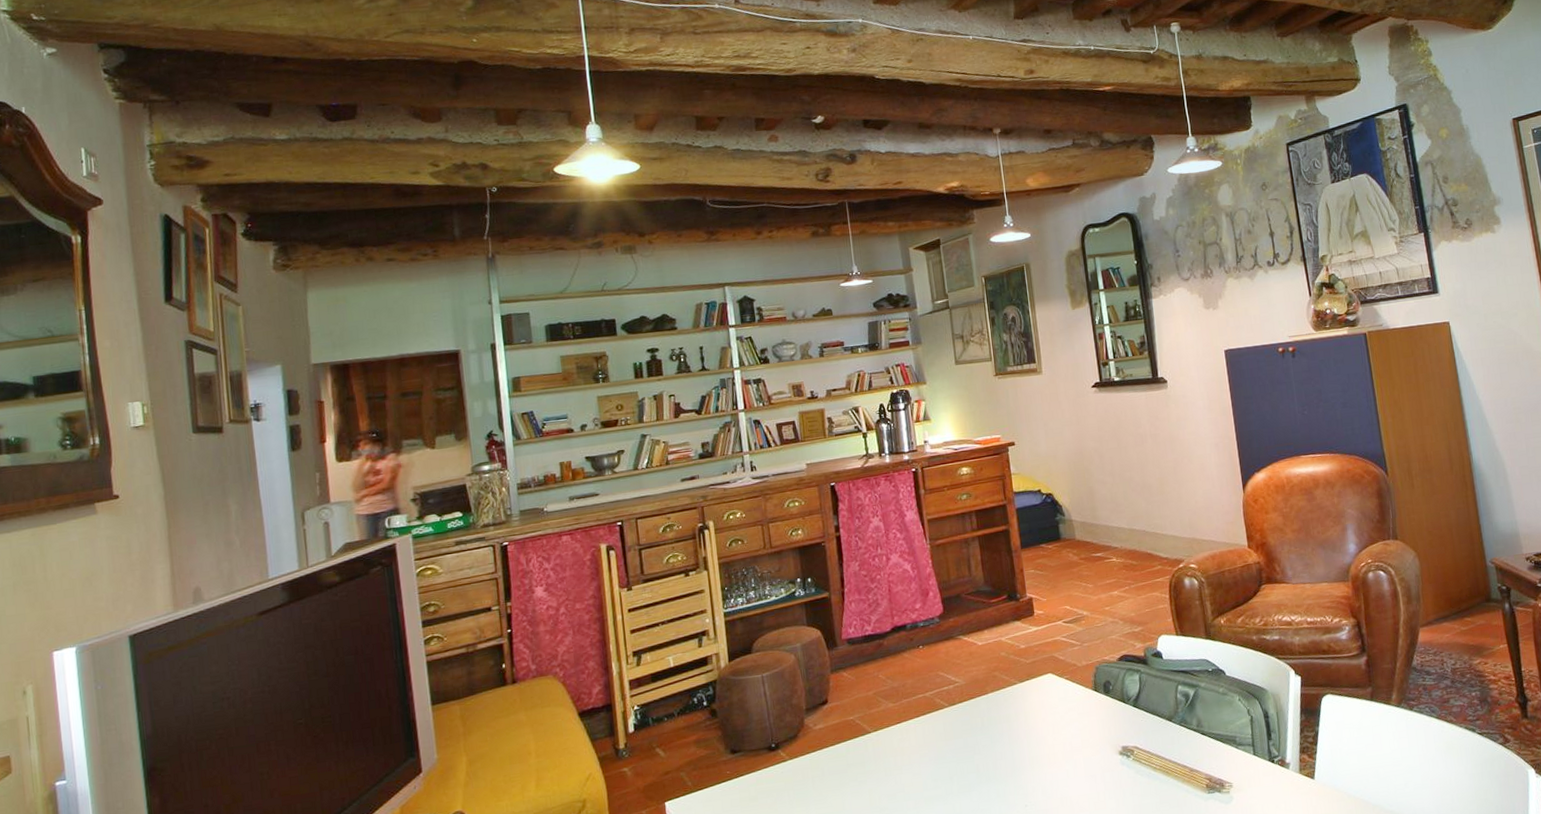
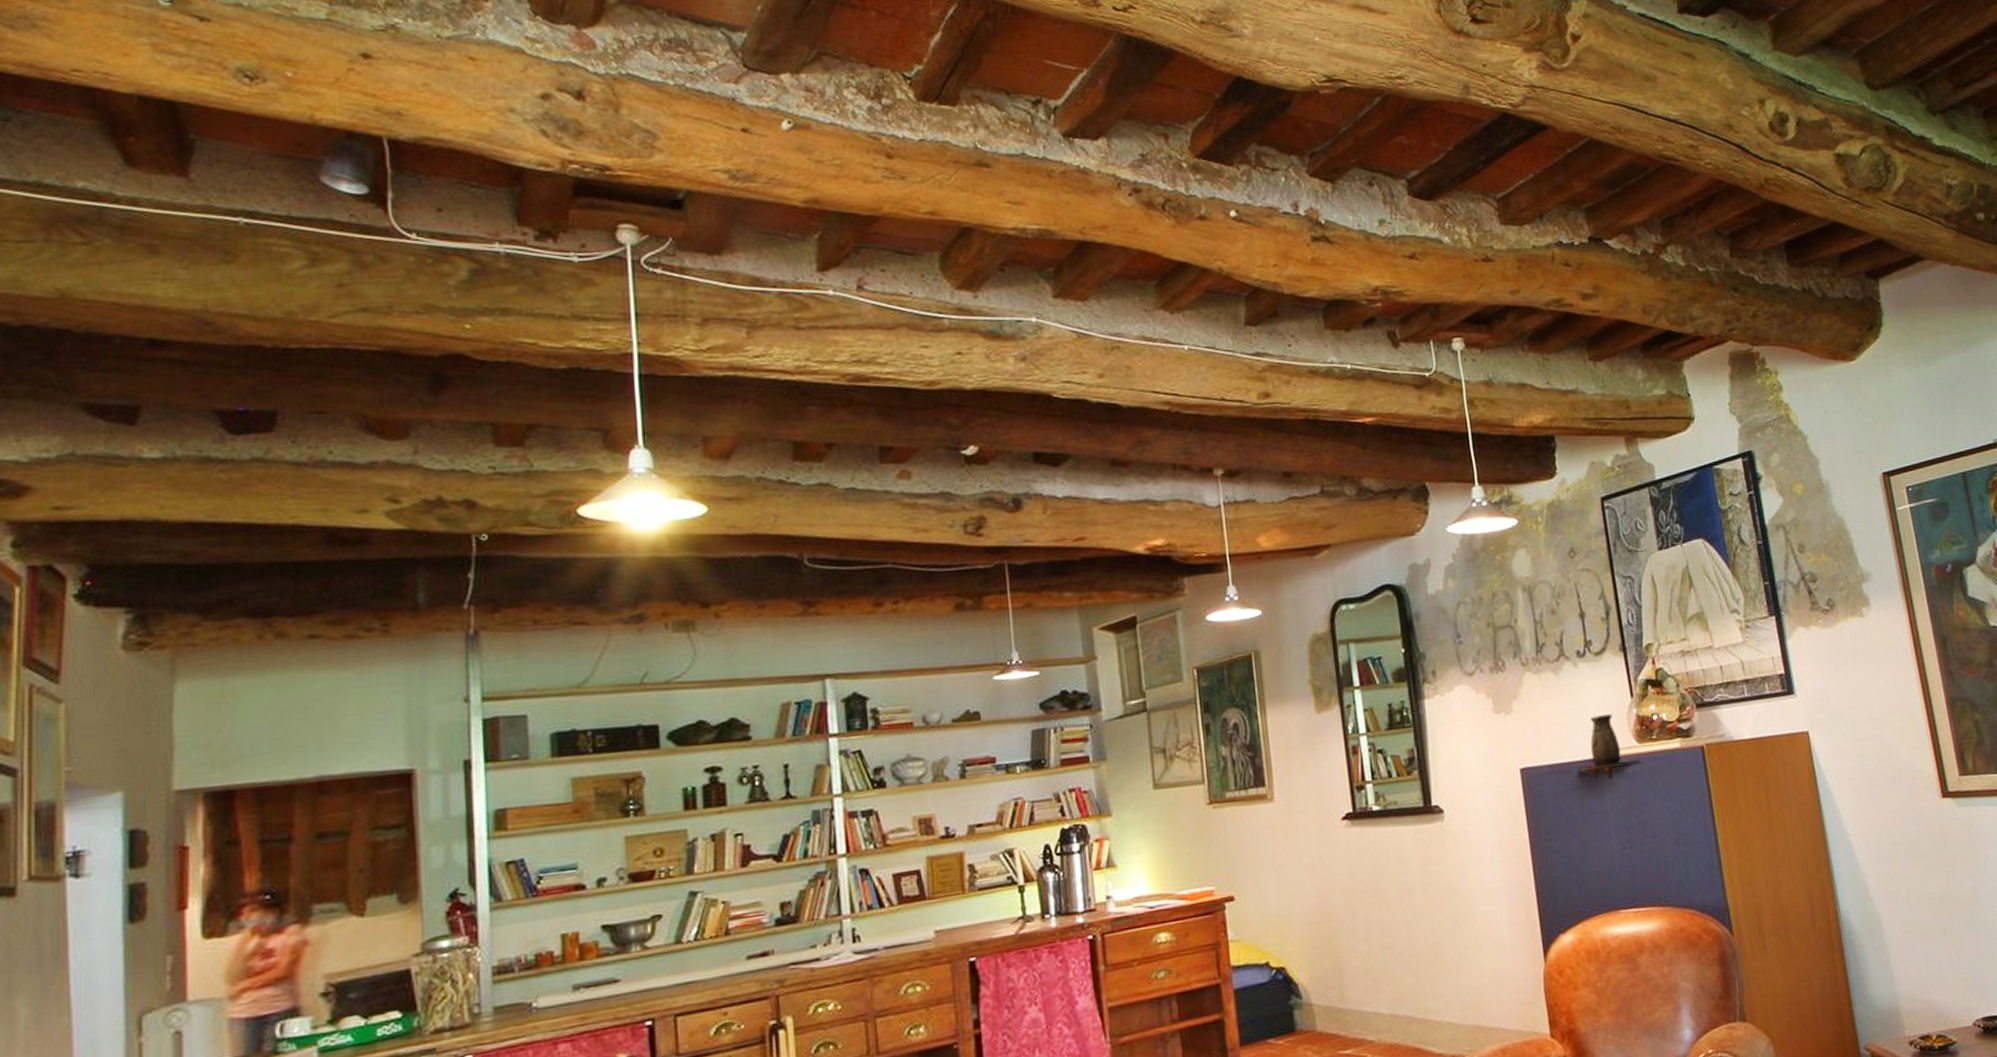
decorative vase: none [1269,309,1319,353] -> present [1578,714,1644,772]

